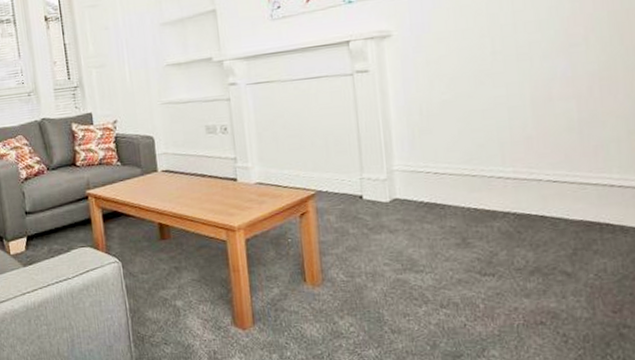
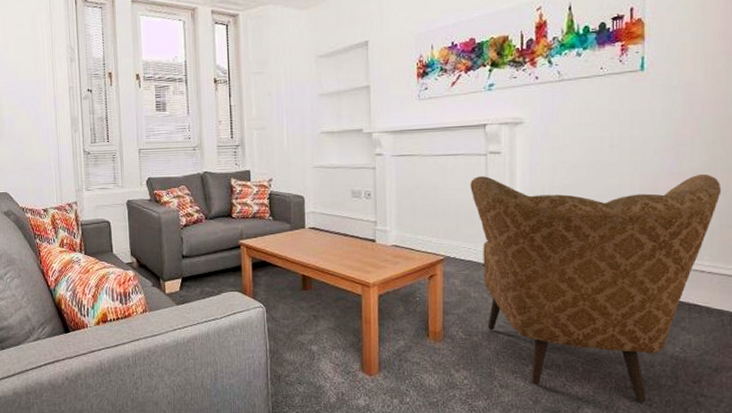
armchair: none [337,75,626,340] -> present [470,173,722,403]

